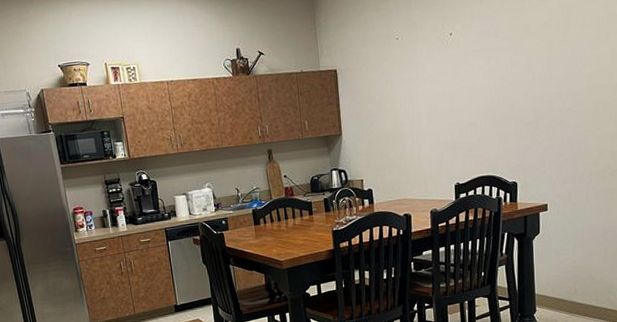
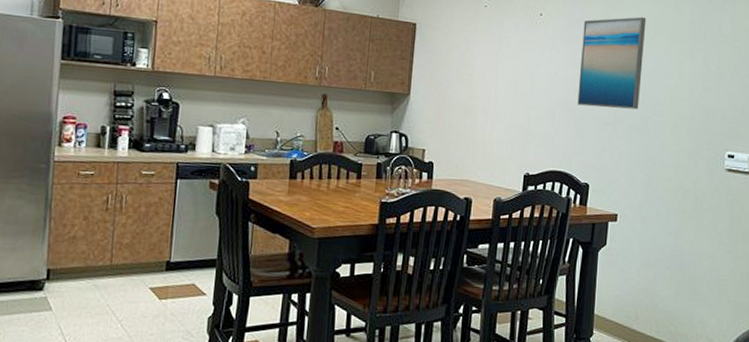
wall art: none [493,12,558,112] -> present [577,16,647,110]

